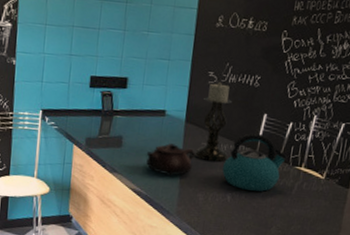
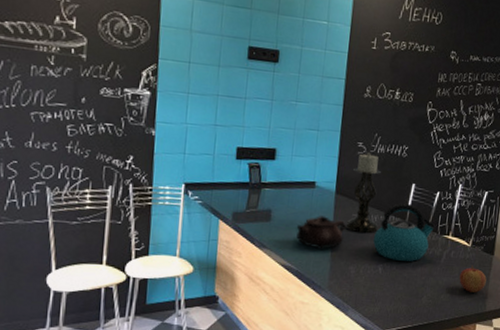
apple: none [311,198,341,226] -> present [459,265,487,293]

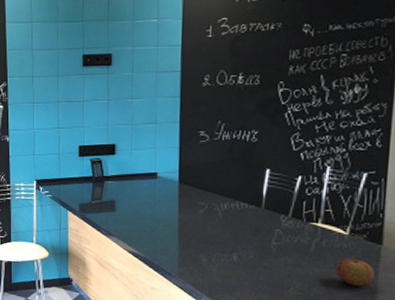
teapot: present [296,216,346,250] -> none [141,205,193,238]
candle holder: present [345,153,382,233] -> none [192,141,230,221]
kettle: present [373,202,436,262] -> none [224,189,300,251]

